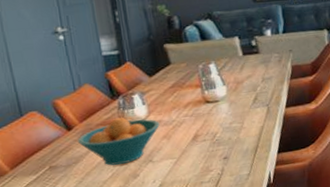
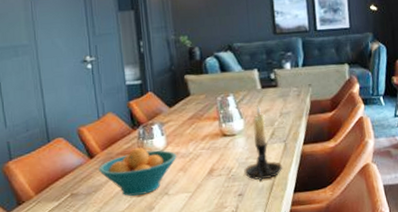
candle holder: none [228,72,266,144] -> present [244,105,282,182]

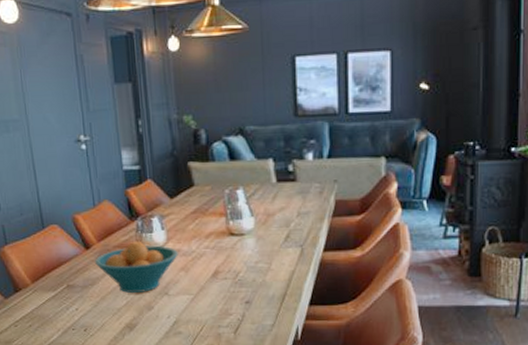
candle holder: present [244,105,282,182] -> none [253,202,297,289]

